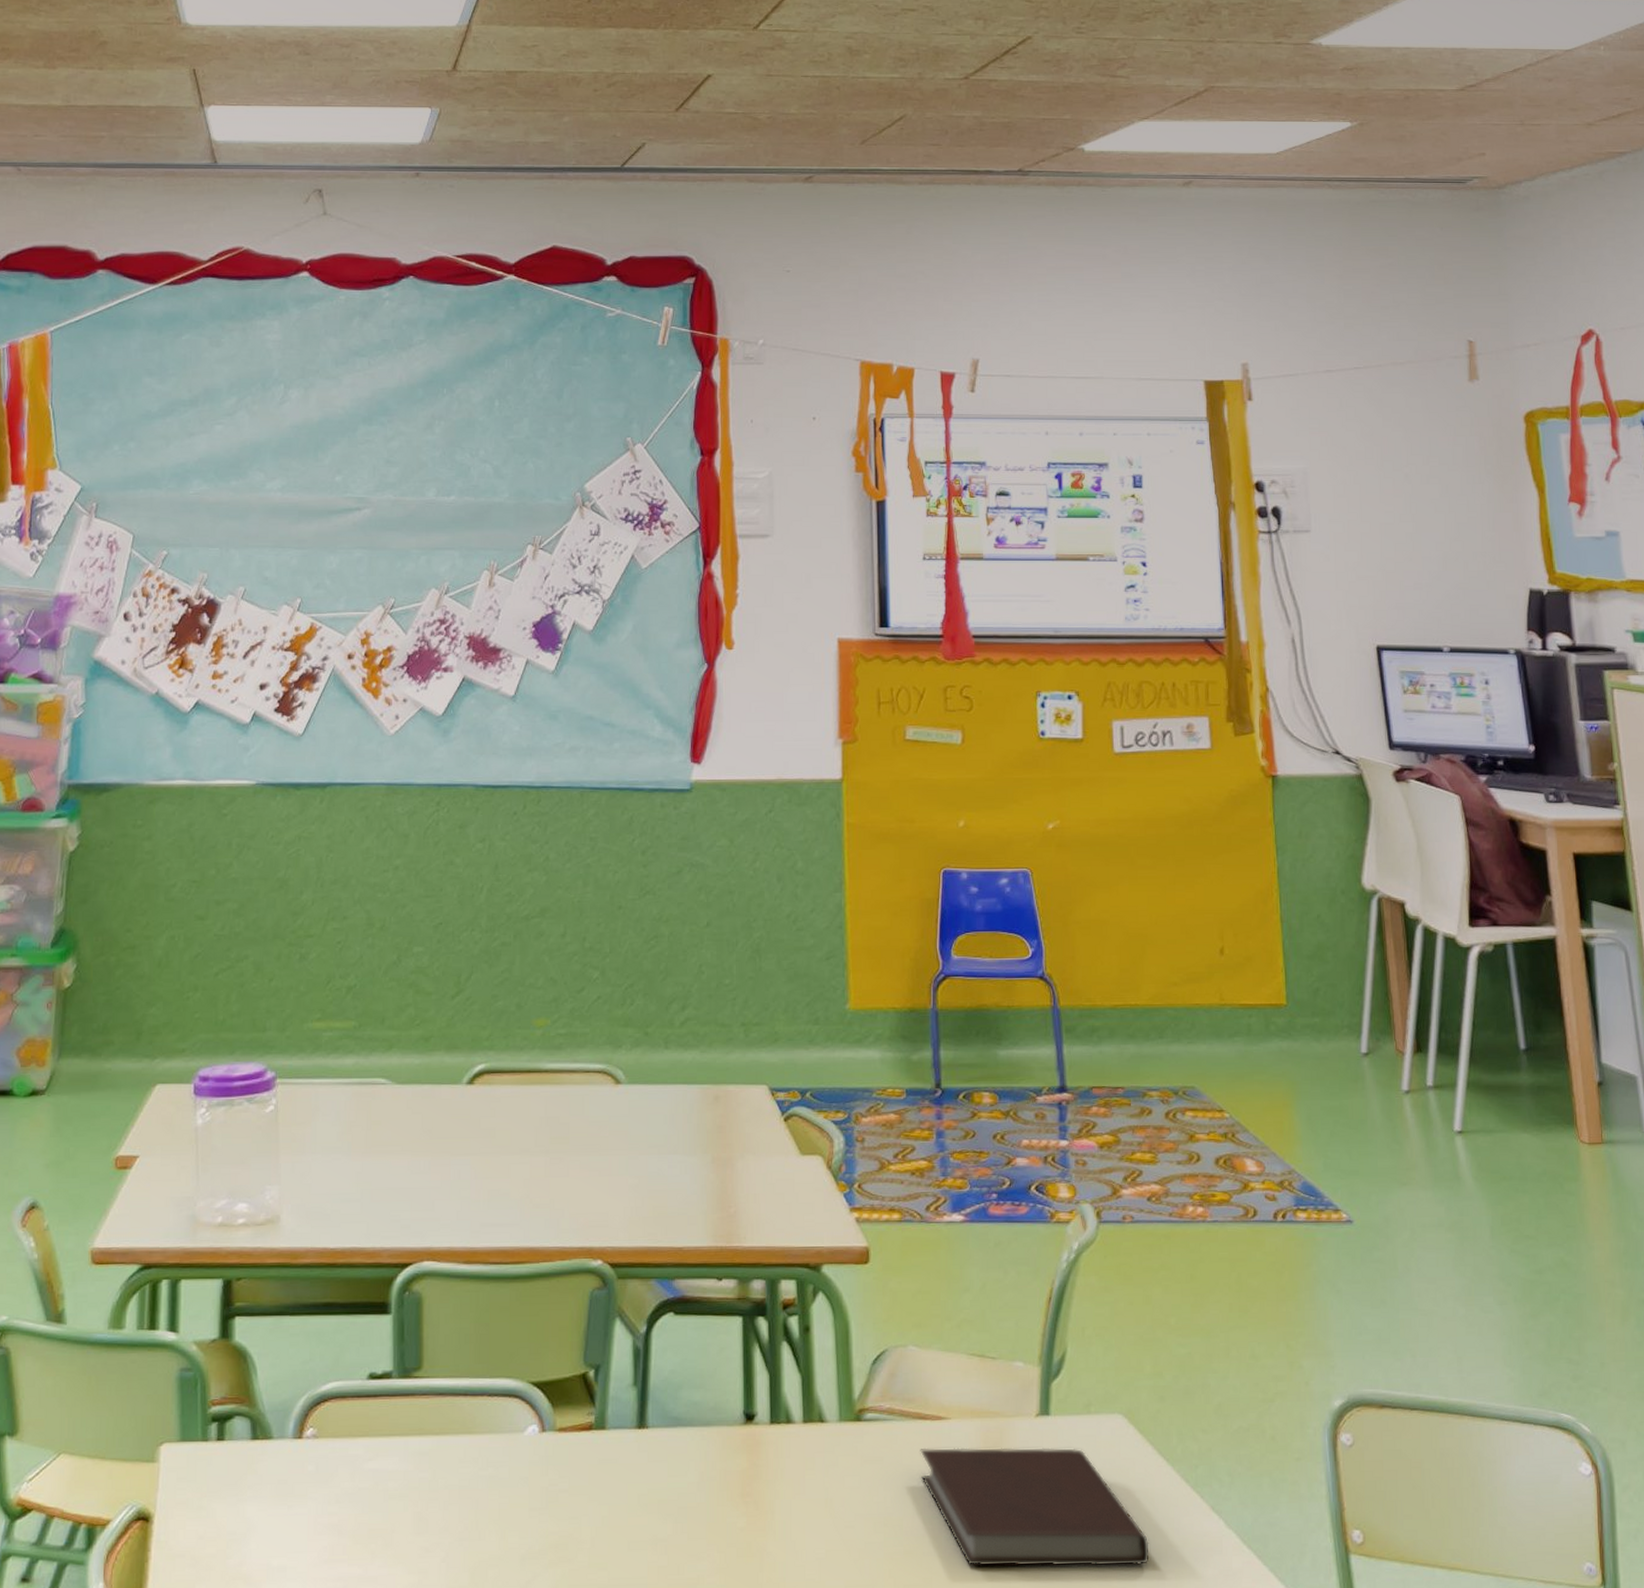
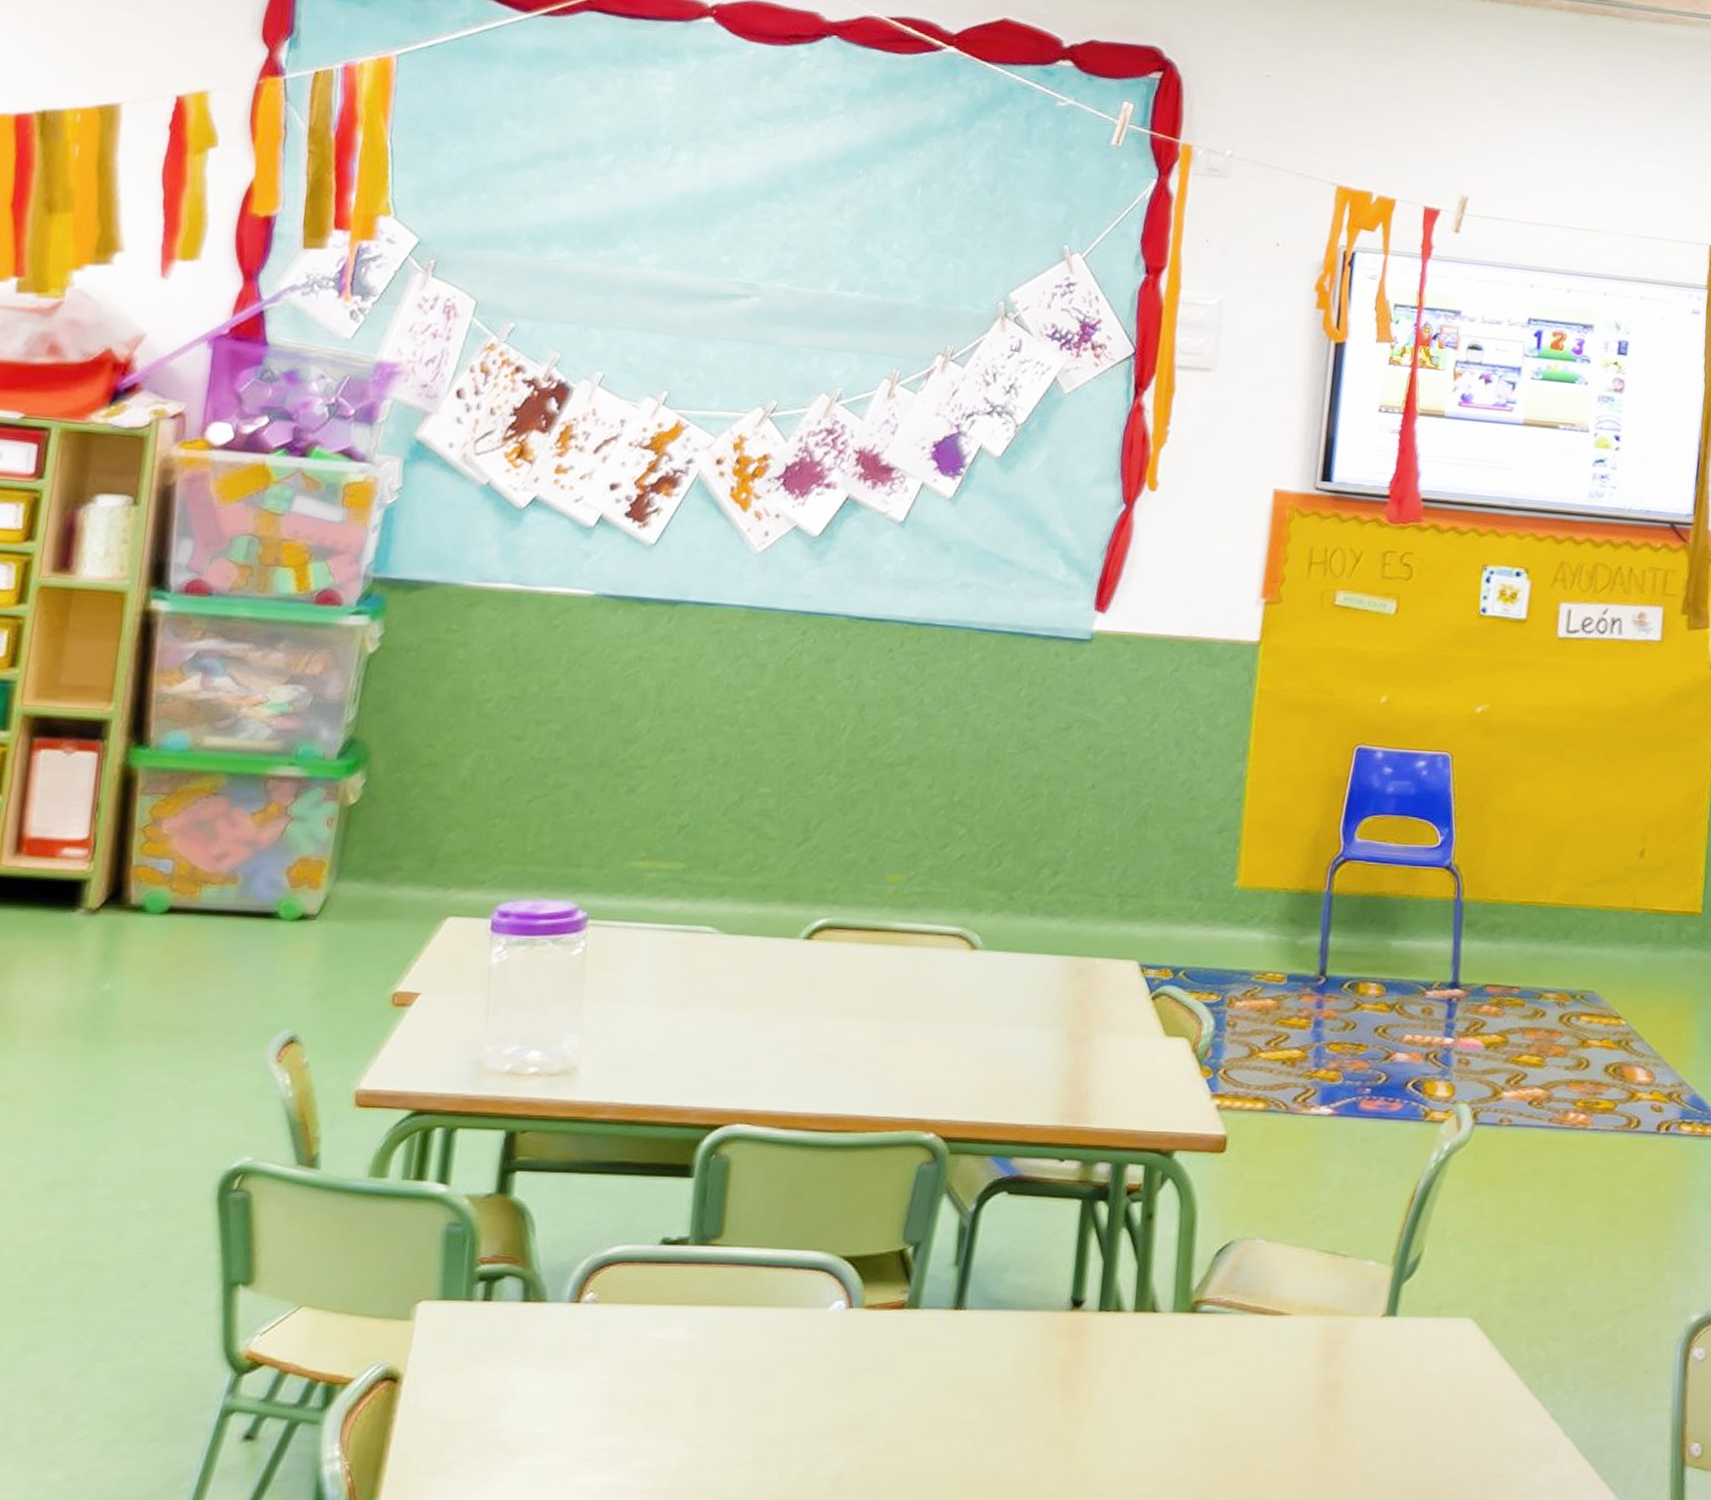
notebook: present [920,1448,1150,1566] -> none [1253,1344,1483,1469]

